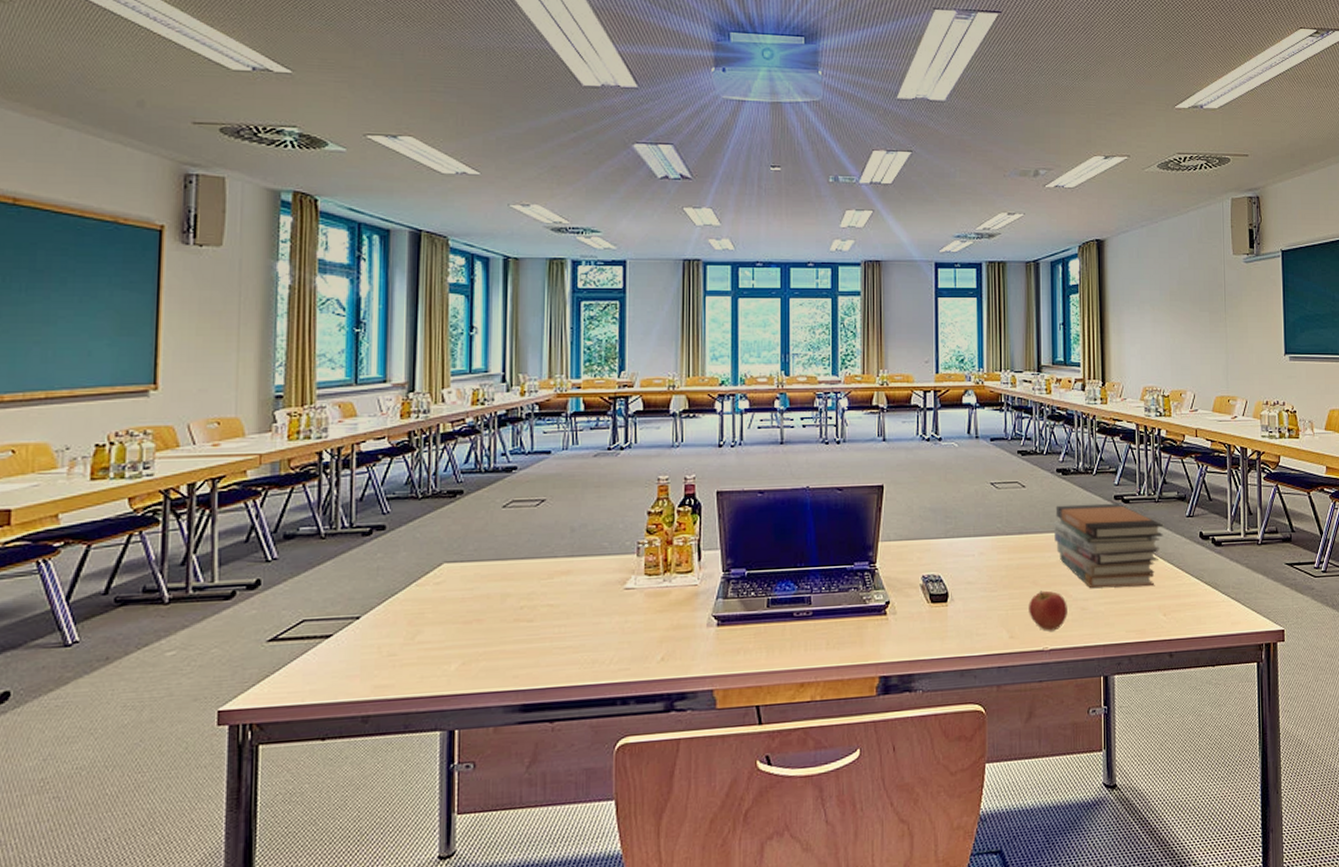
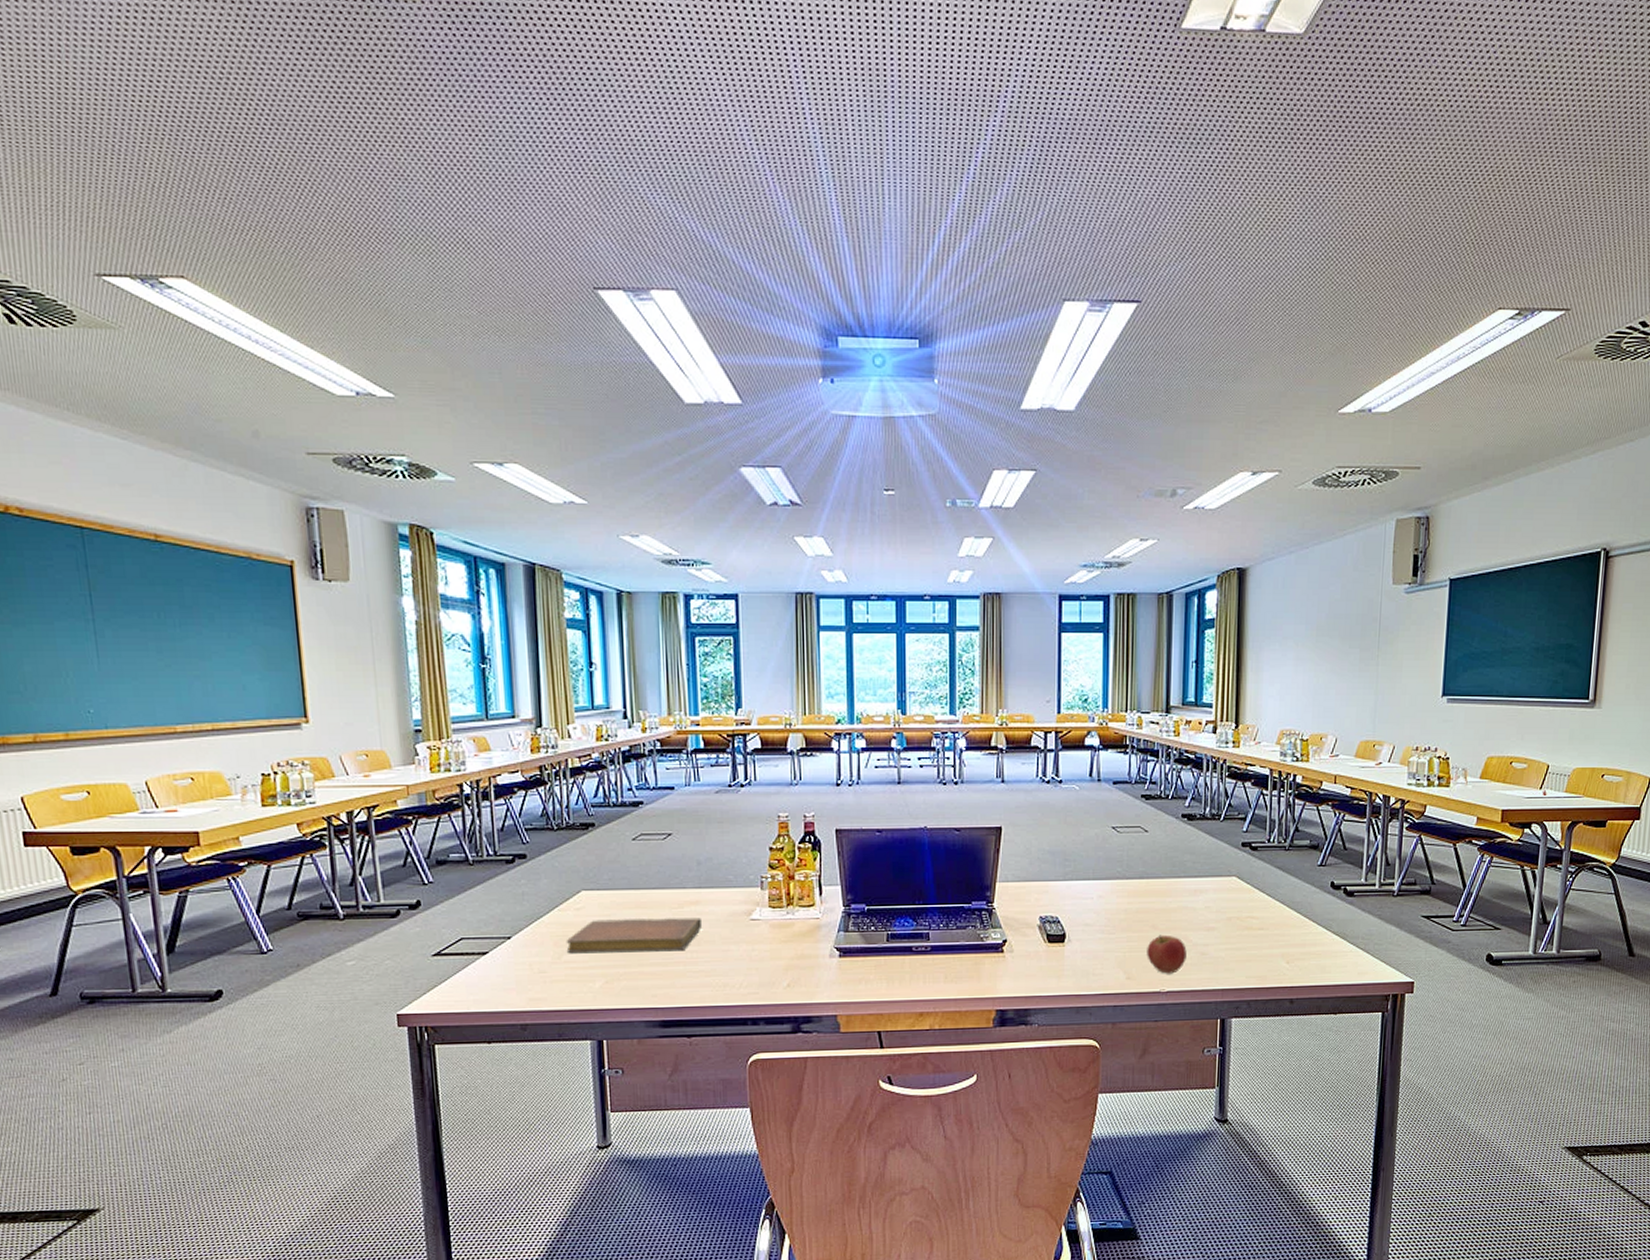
notebook: none [421,588,573,633] -> present [566,917,703,954]
book stack: present [1053,503,1163,589] -> none [1175,850,1292,935]

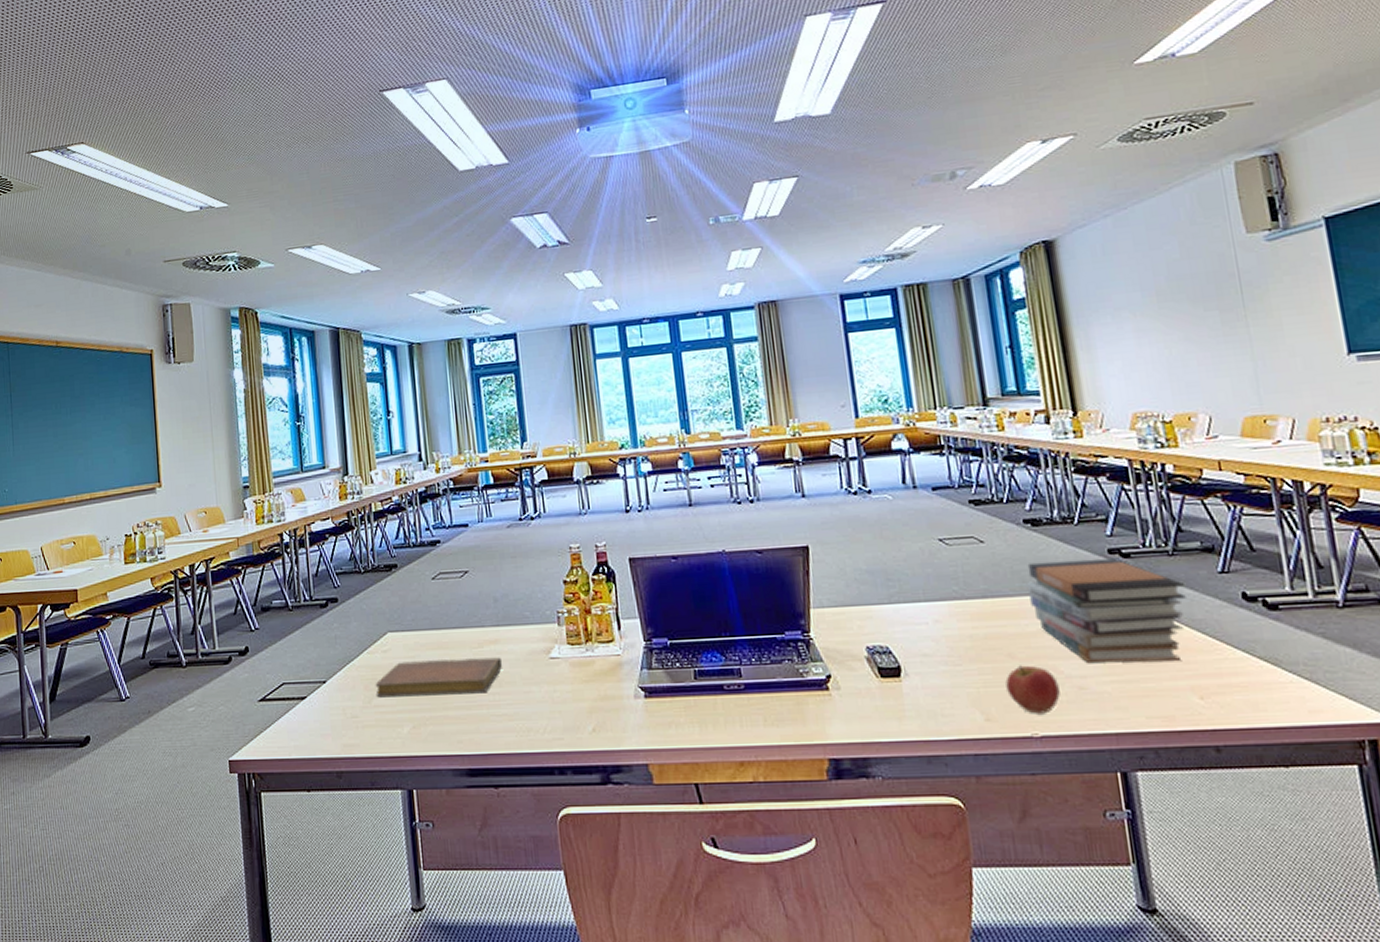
book stack: none [1175,850,1292,935] -> present [1027,558,1186,664]

